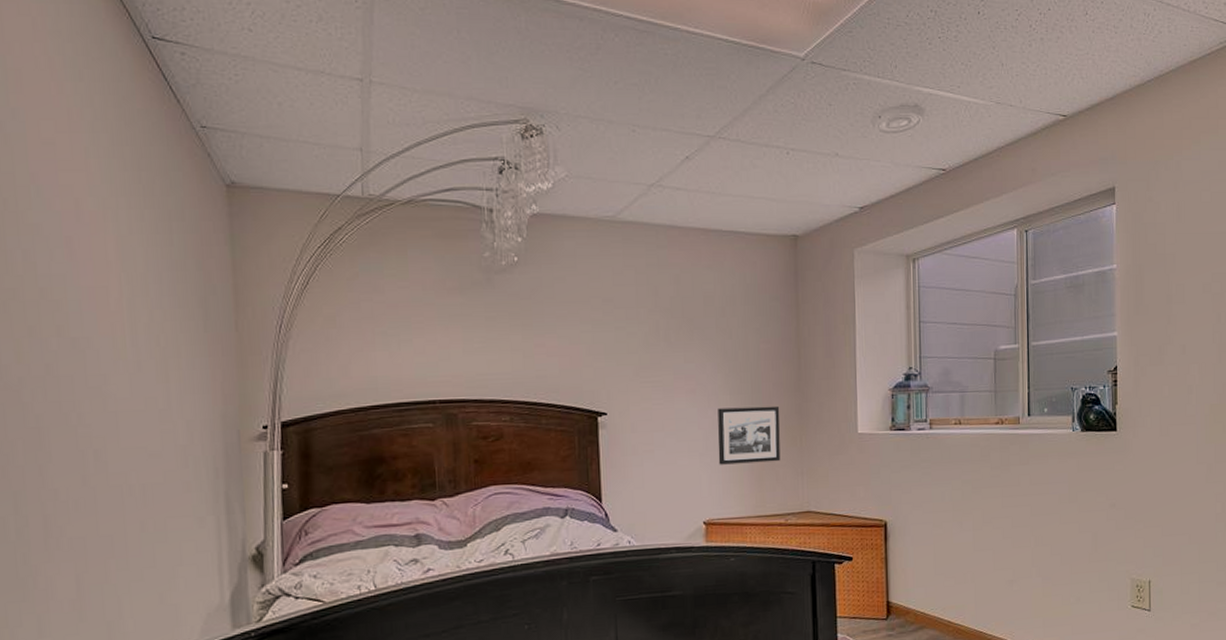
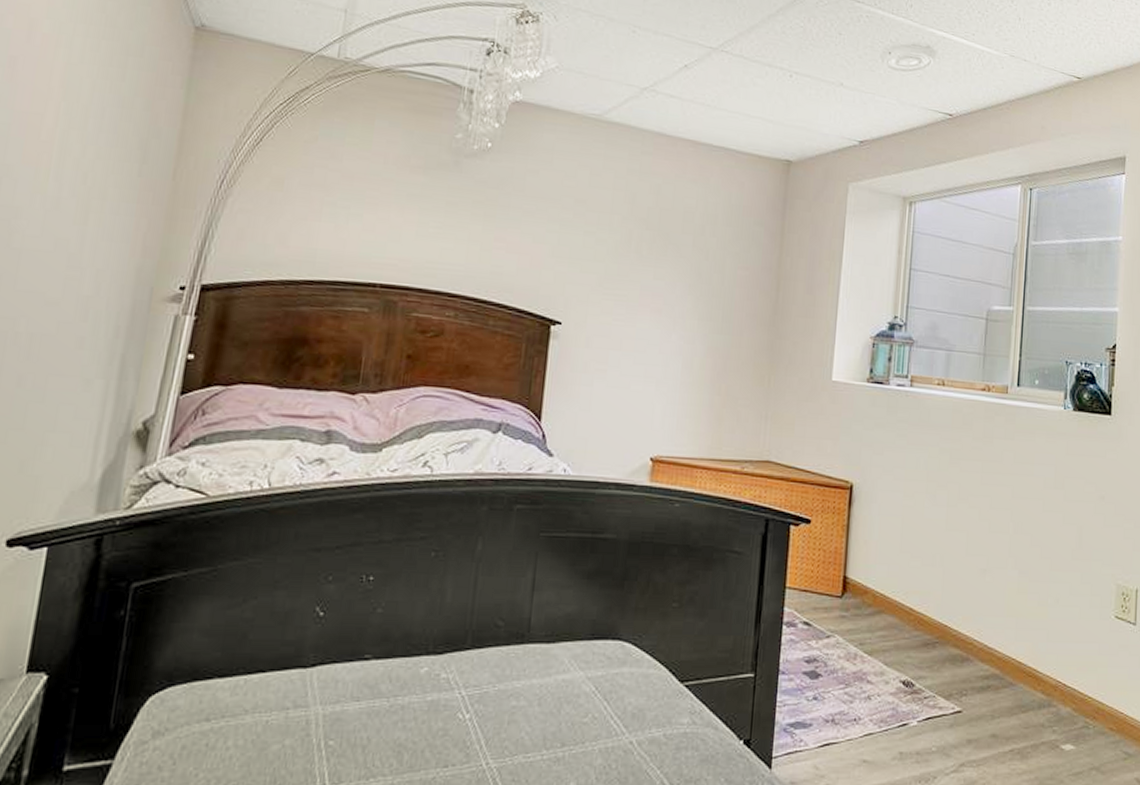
picture frame: present [717,406,781,465] -> none [676,333,751,401]

